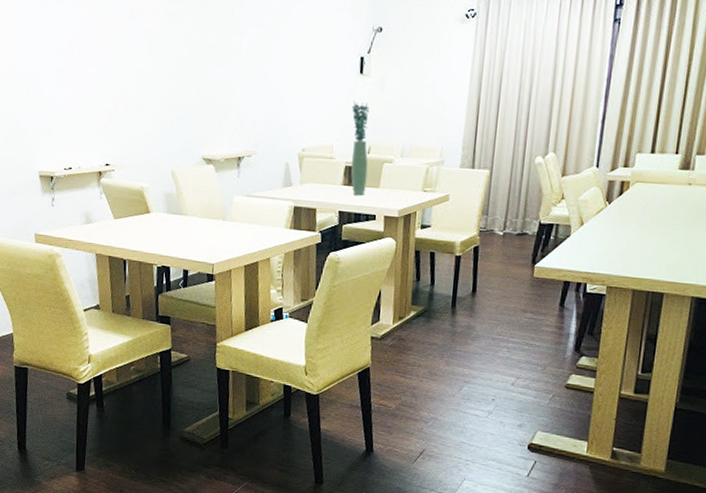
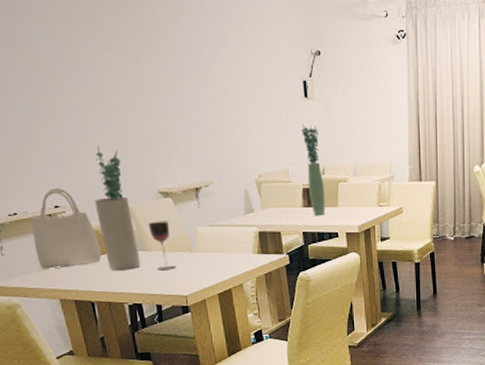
handbag: none [82,147,141,224] -> present [31,188,102,269]
vase: none [141,109,175,232] -> present [94,146,141,270]
wineglass: none [187,186,208,236] -> present [148,221,176,271]

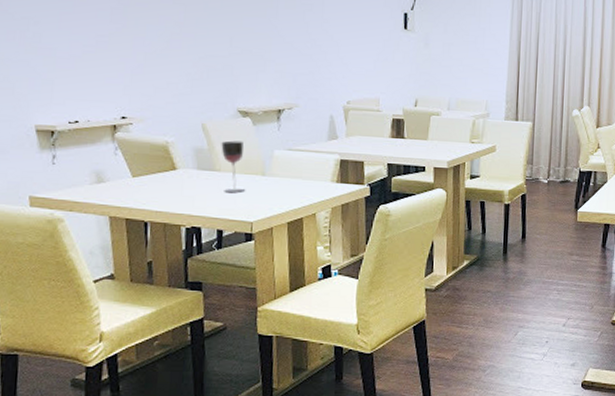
handbag: present [31,188,102,269] -> none [91,98,165,183]
vase: present [94,146,141,270] -> none [166,59,207,190]
vase: present [301,125,326,216] -> none [397,55,416,149]

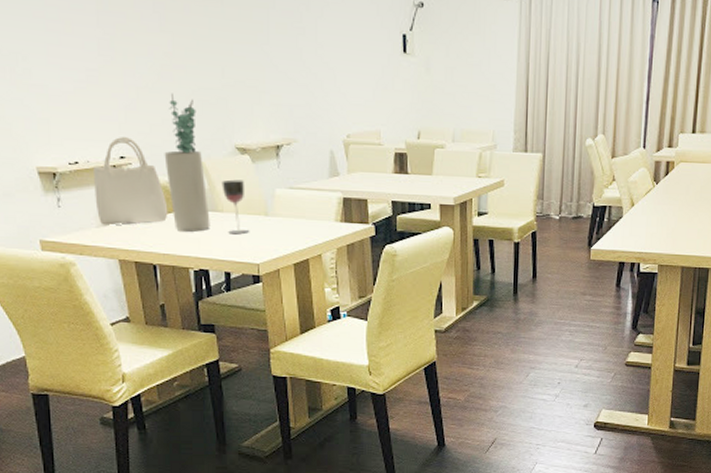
handbag: none [91,98,165,183] -> present [94,137,168,226]
vase: none [166,59,207,190] -> present [164,93,210,232]

